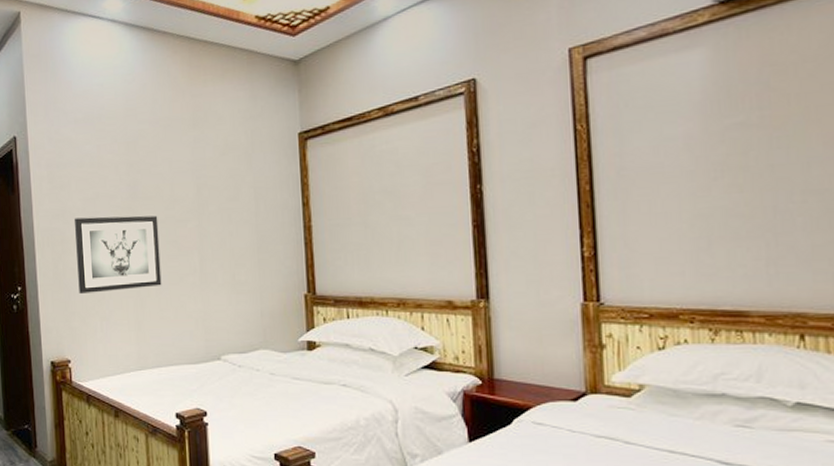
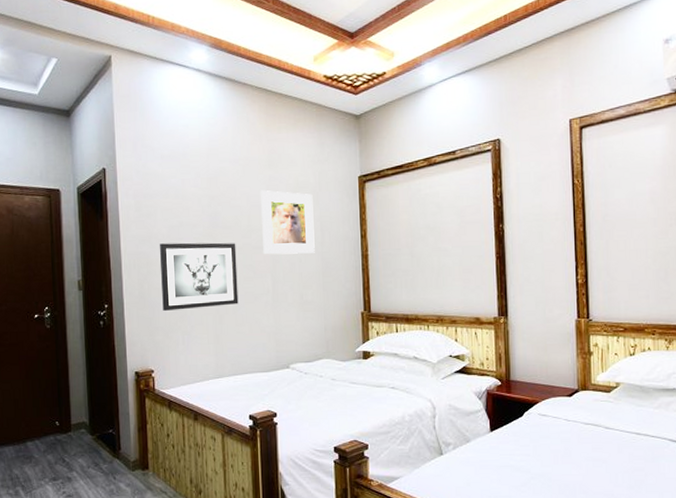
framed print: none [185,154,248,229] -> present [261,190,315,255]

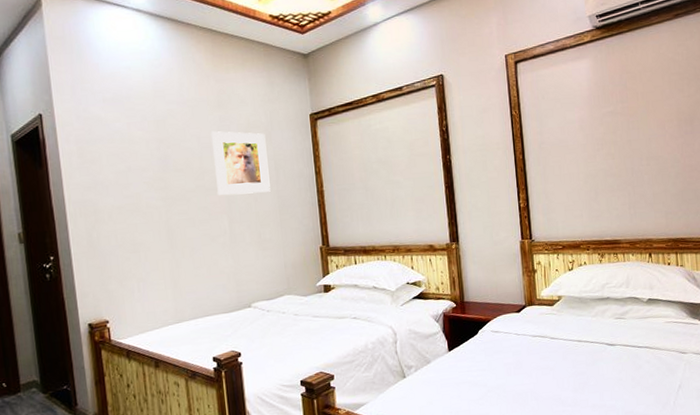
wall art: present [160,242,239,311] -> none [107,185,195,259]

